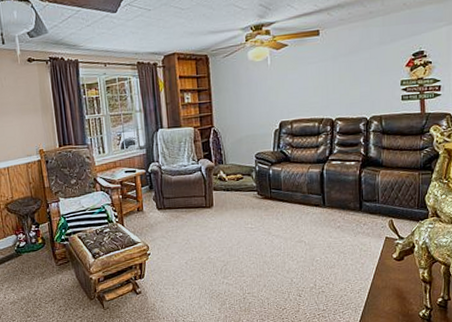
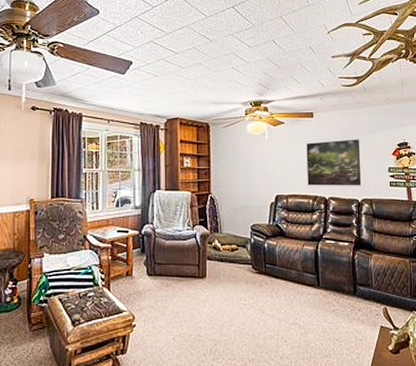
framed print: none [312,53,371,109] -> present [306,139,362,186]

